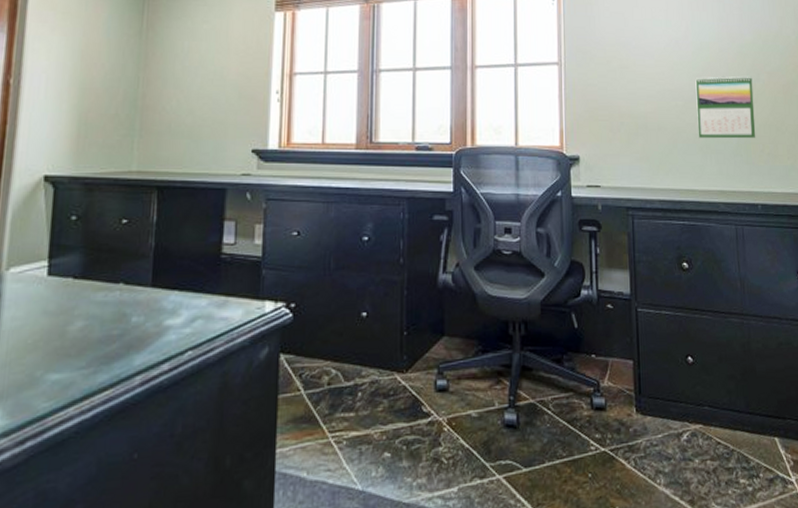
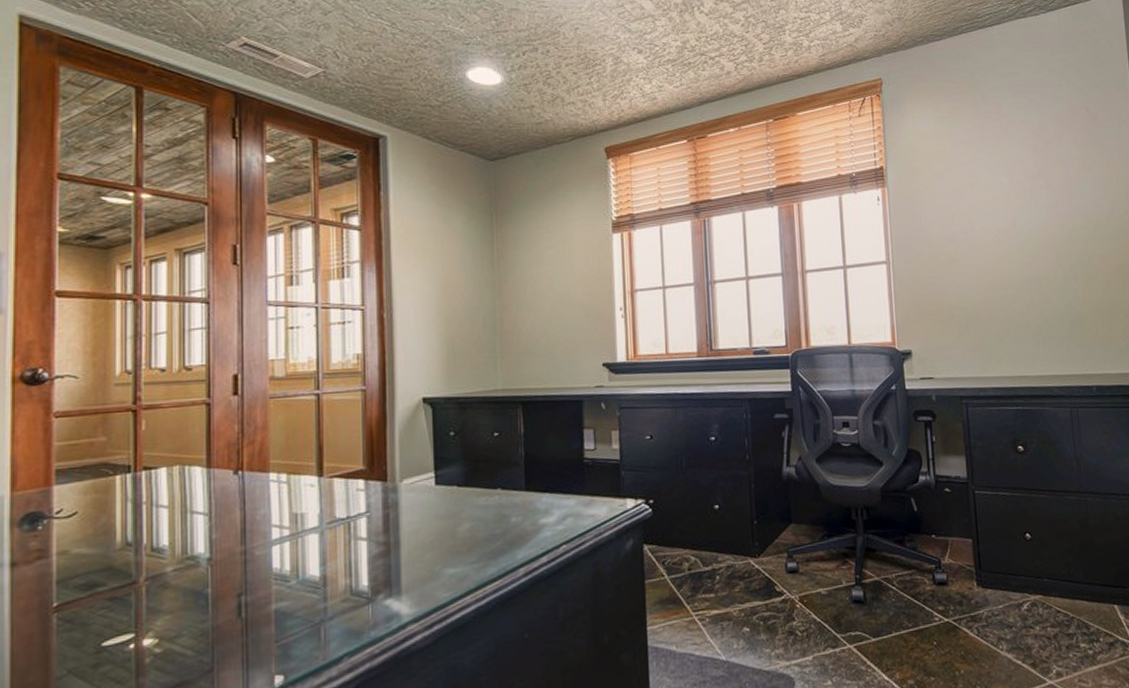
calendar: present [695,76,756,139] -> none [1025,260,1089,326]

